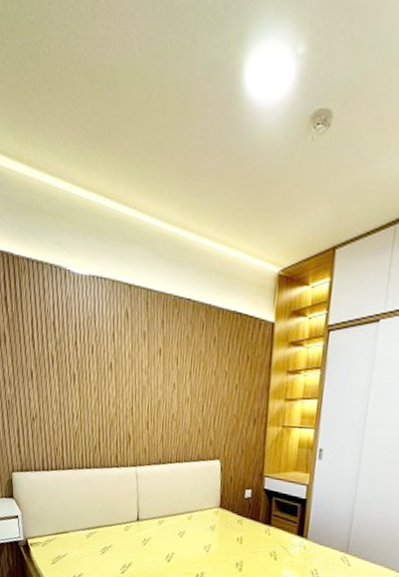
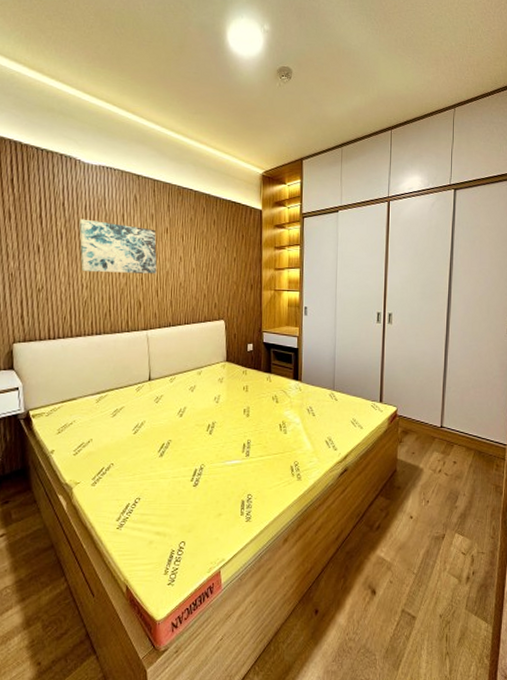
wall art: none [69,340,149,404] -> present [79,219,157,274]

